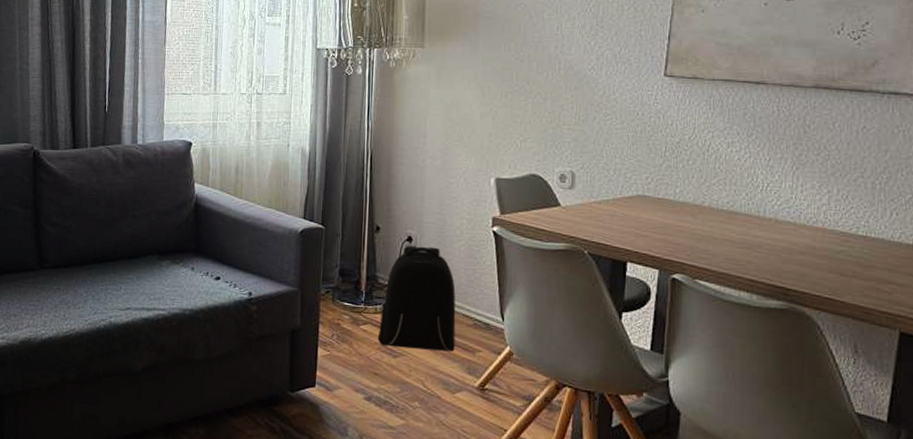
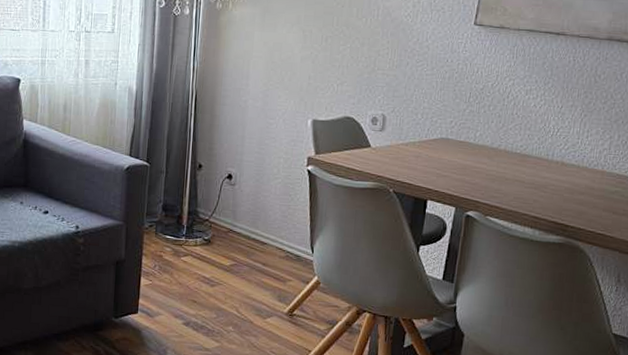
backpack: present [377,245,456,352] -> none [197,183,271,281]

